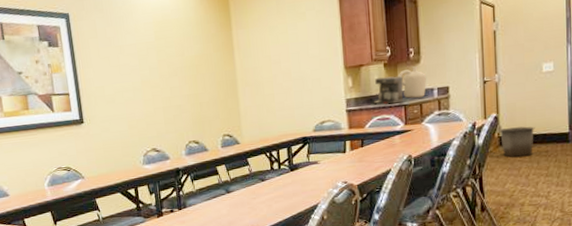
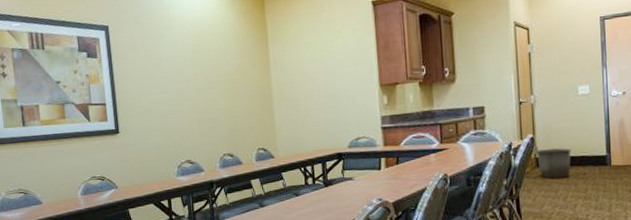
coffee maker: present [373,76,404,105] -> none [408,94,439,124]
water jug: present [398,66,427,100] -> none [433,85,462,118]

